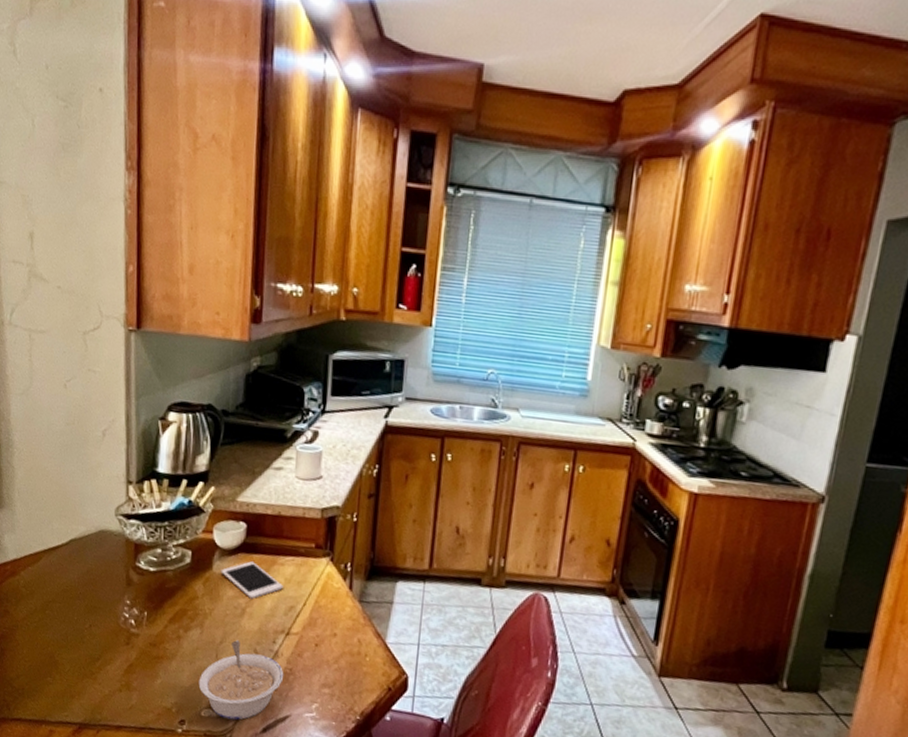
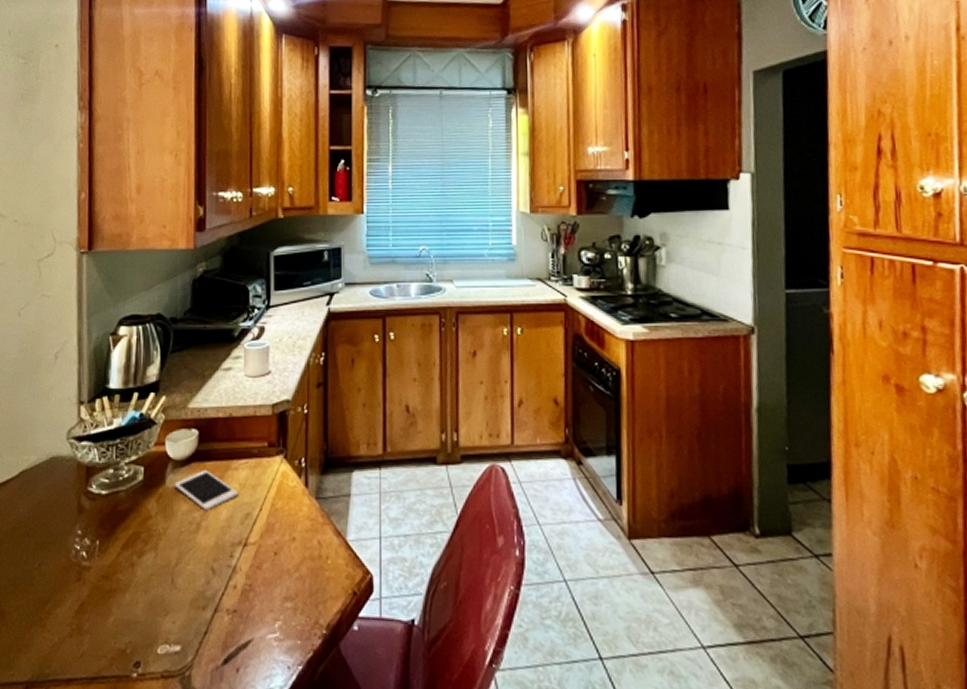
legume: present [198,640,284,720] -> none [154,560,244,654]

